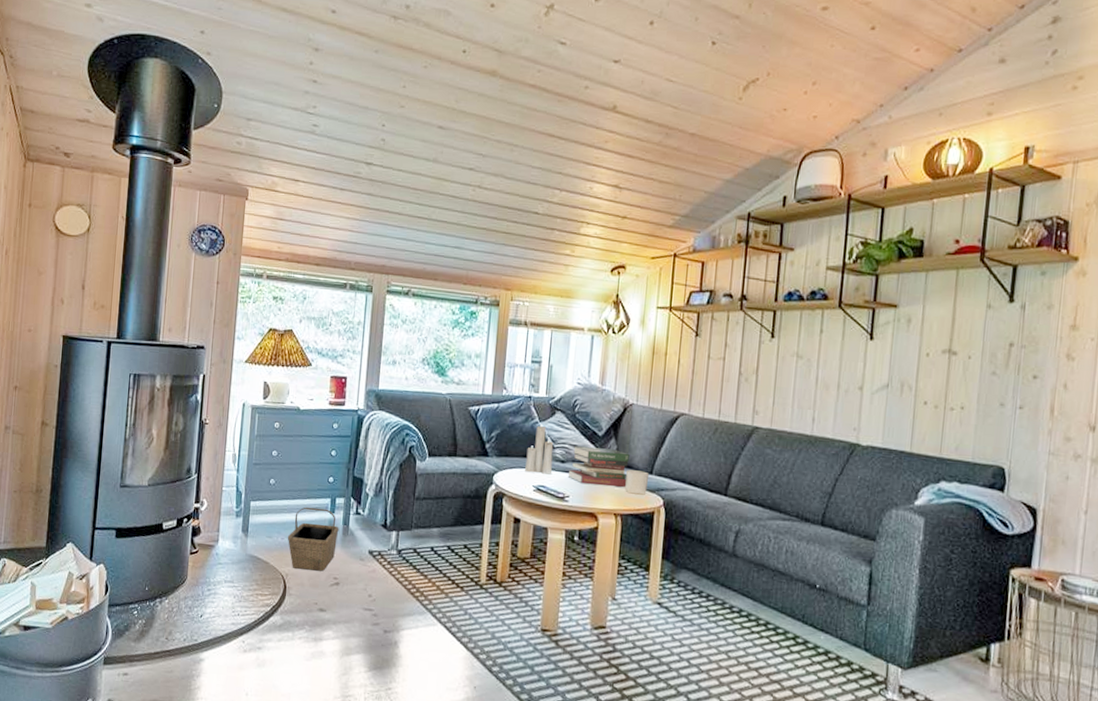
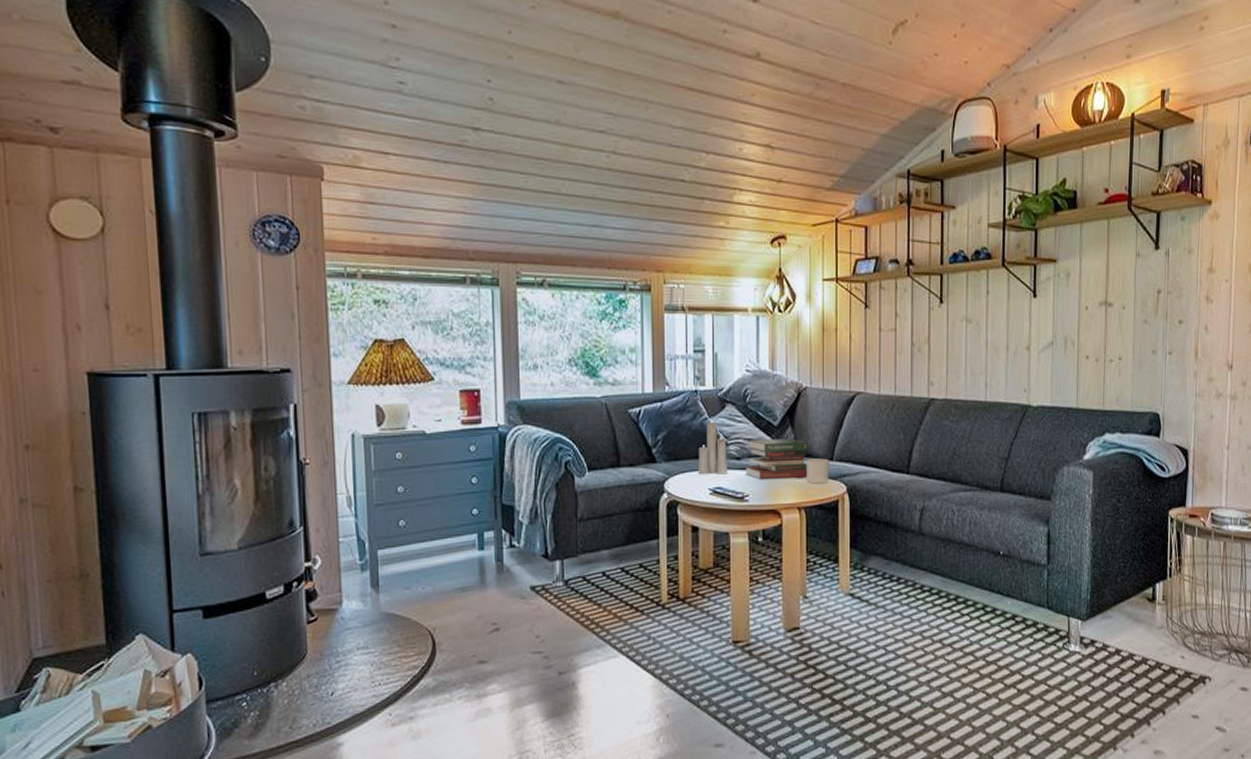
basket: present [287,507,339,571] -> none [429,546,492,620]

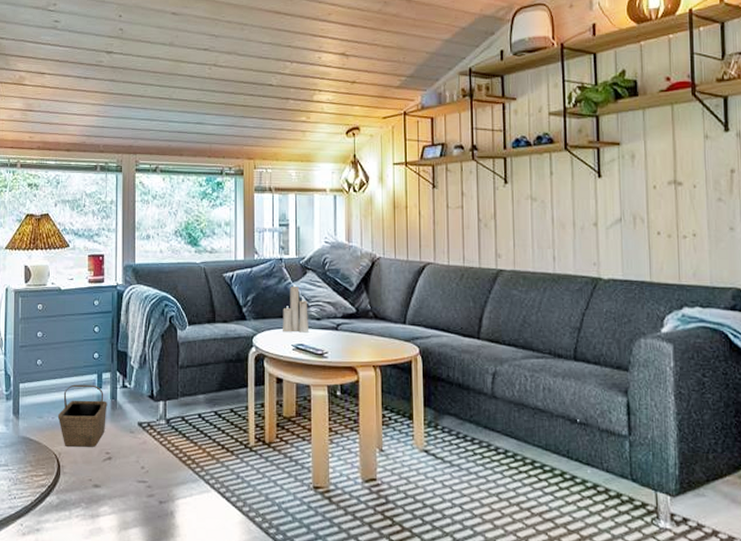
basket: none [429,546,492,620] -> present [57,384,108,447]
books: present [745,439,808,480] -> none [324,303,382,340]
mug: present [806,458,830,485] -> none [381,321,403,346]

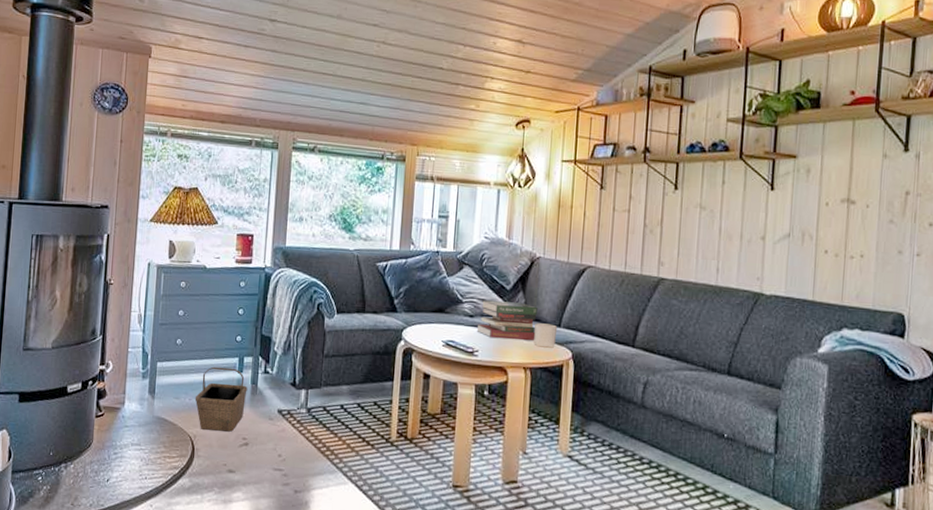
candle: present [282,284,310,334] -> none [433,279,462,331]
books: none [324,303,382,340] -> present [476,300,538,341]
mug: none [381,321,403,346] -> present [534,323,558,349]

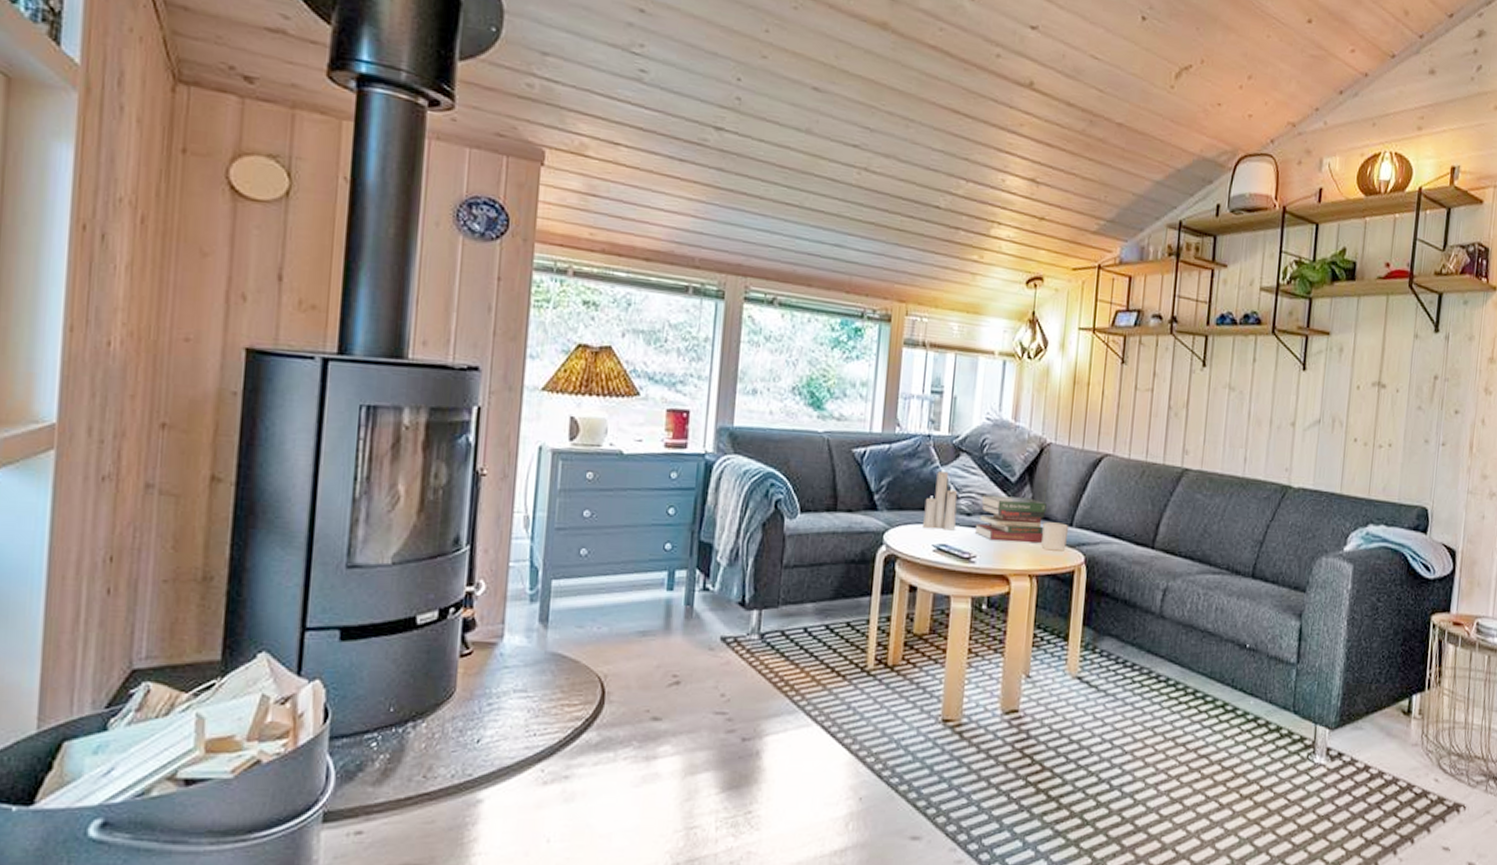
basket: present [194,366,248,432] -> none [605,584,680,668]
candle: none [433,279,462,331] -> present [921,469,958,532]

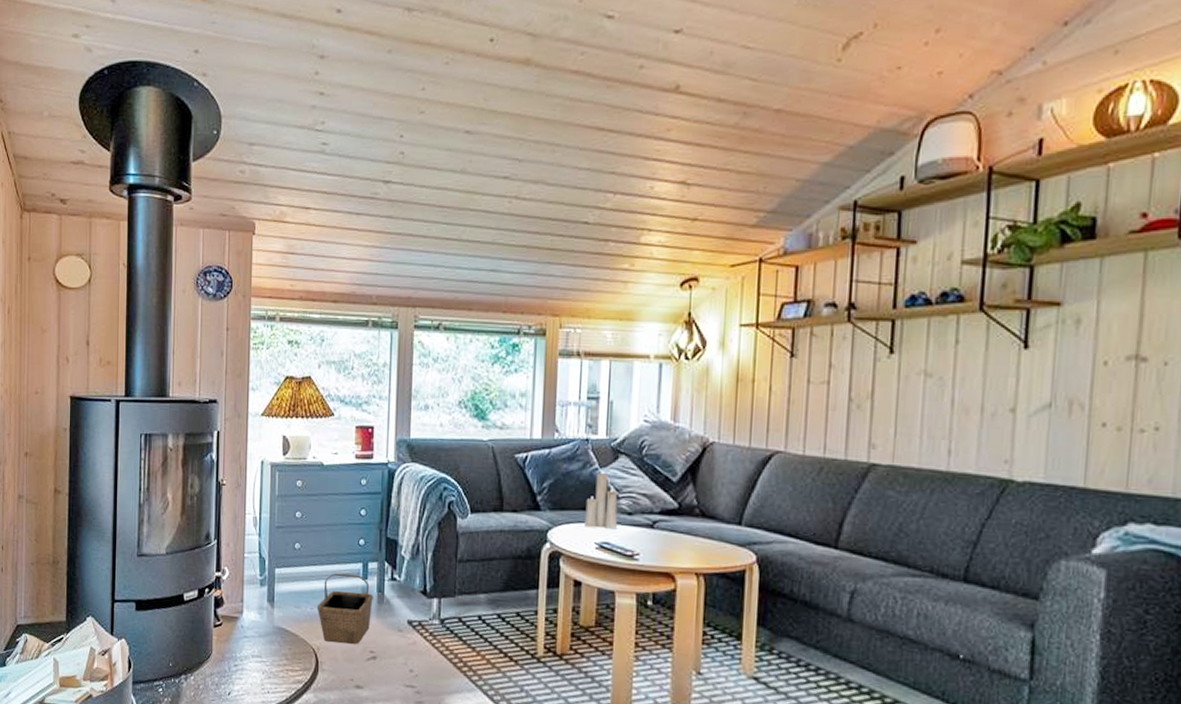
basket: none [605,584,680,668] -> present [316,573,373,644]
books: present [974,495,1047,544] -> none [636,495,712,542]
mug: present [1041,522,1069,553] -> none [708,521,738,551]

